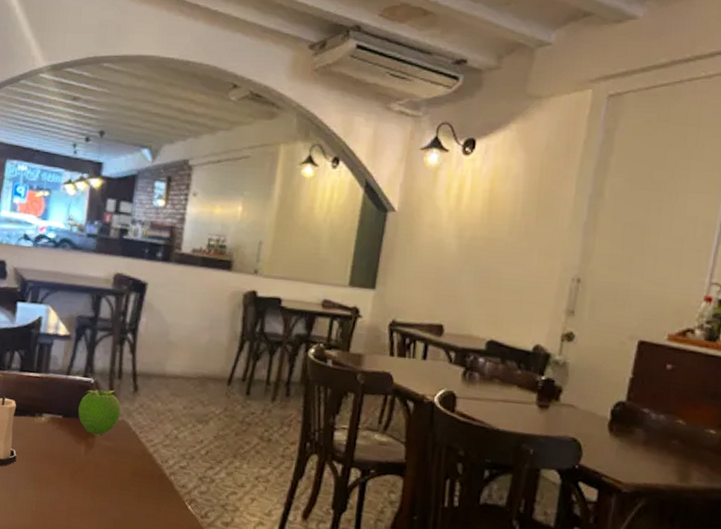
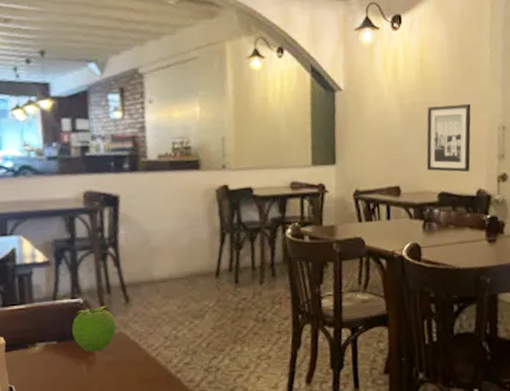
wall art: none [477,243,542,323] -> present [426,103,471,172]

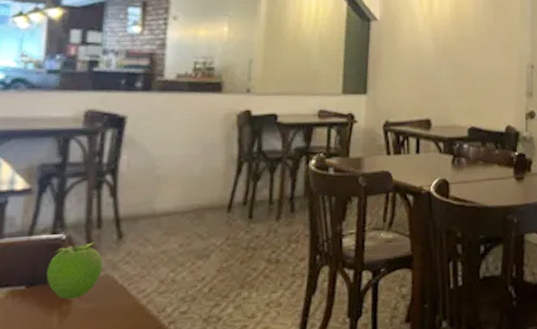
wall art: present [426,103,471,172] -> none [457,41,502,108]

